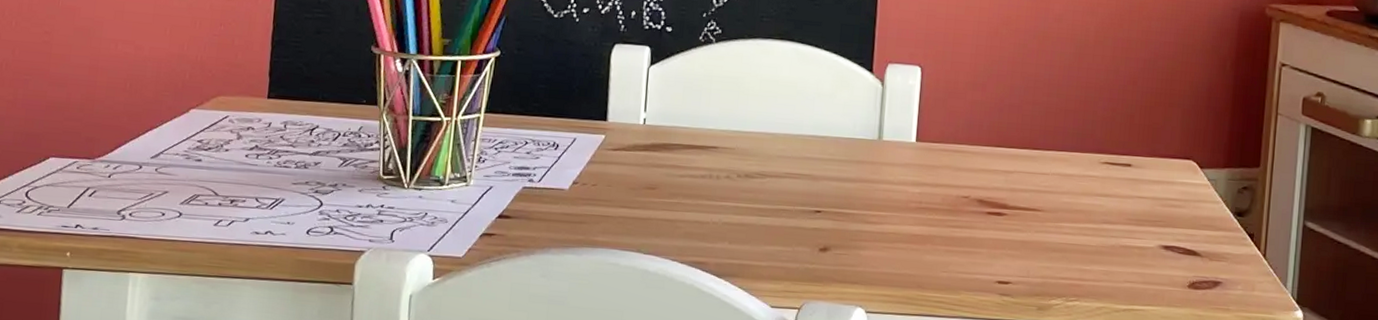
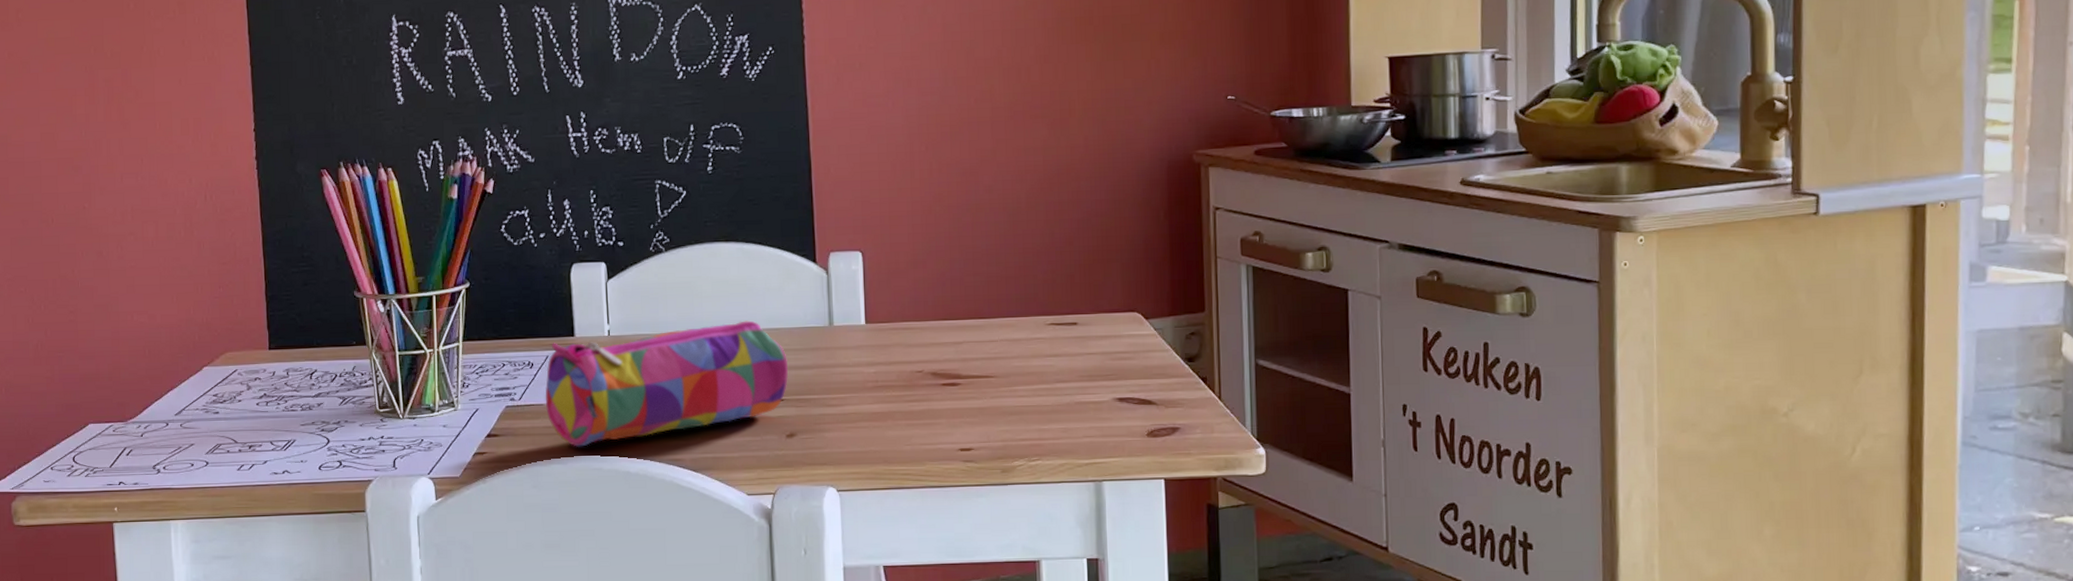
pencil case: none [566,124,830,239] -> present [545,320,789,447]

